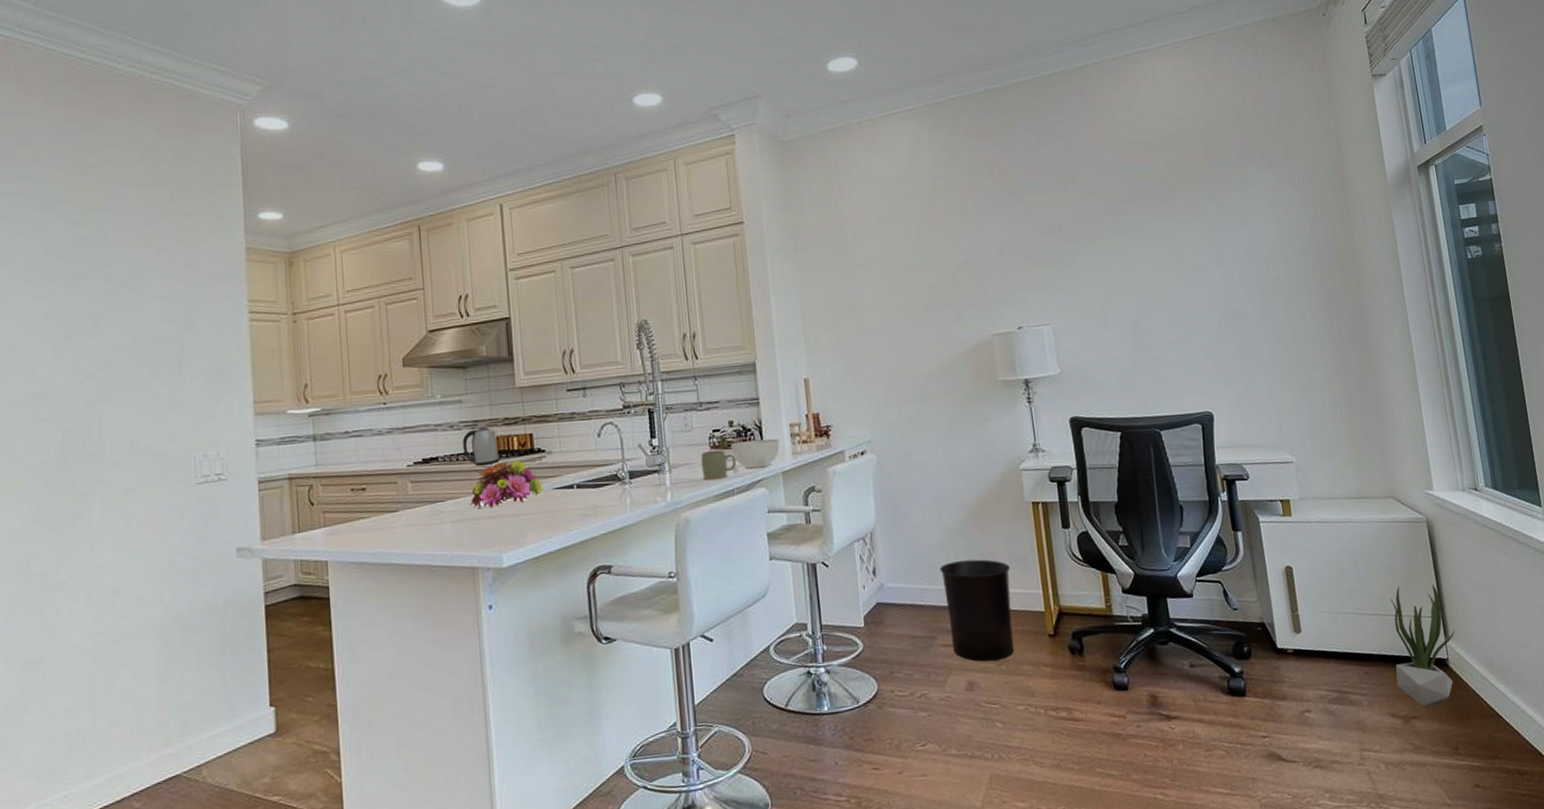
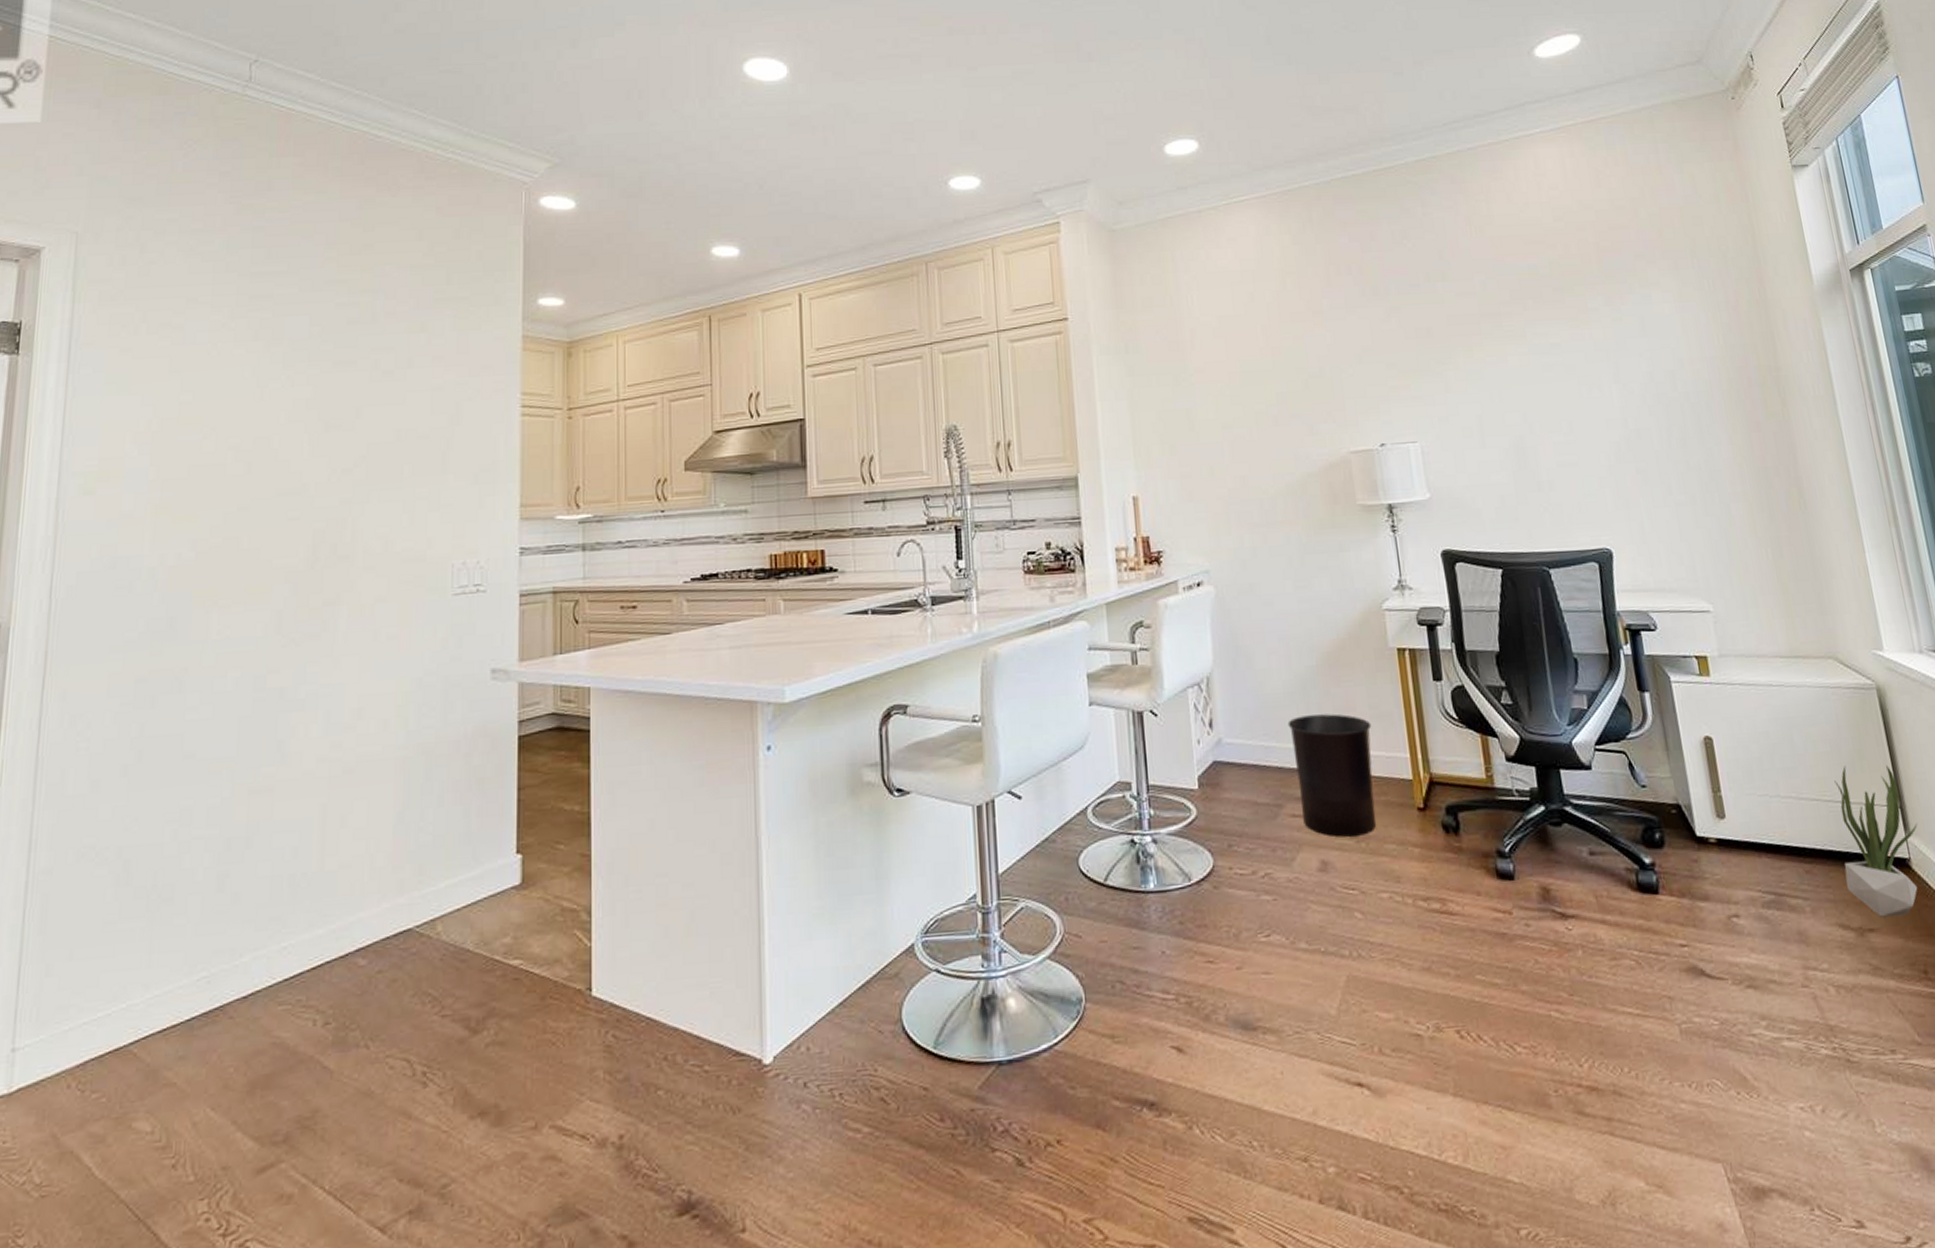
kettle: present [462,426,500,467] -> none [746,540,787,586]
flower bouquet: present [471,460,543,509] -> none [752,579,834,635]
mug: present [700,450,737,481] -> none [1013,575,1054,611]
bowl: present [731,438,780,470] -> none [1048,564,1104,599]

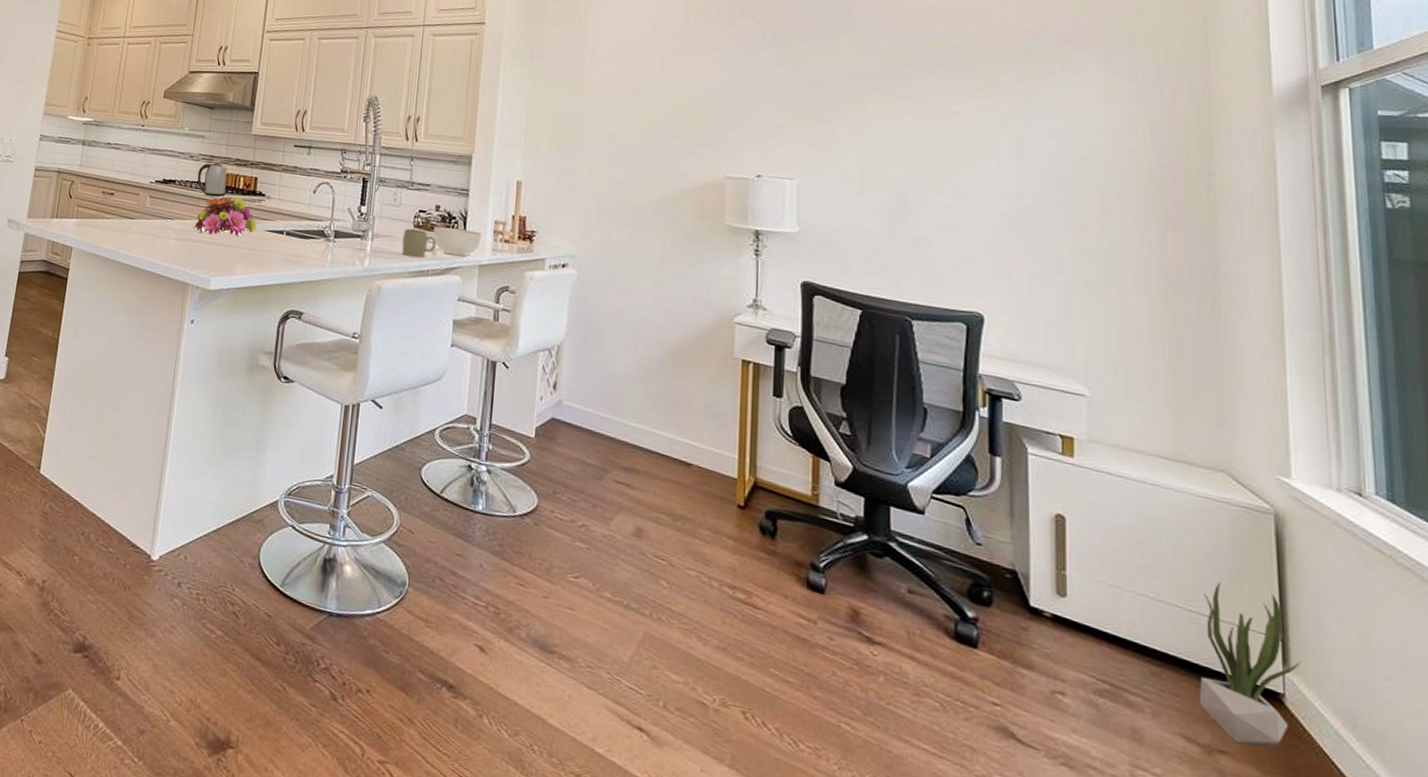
kettle: none [746,540,787,586] -> present [197,162,228,198]
flower bouquet: none [752,579,834,635] -> present [194,195,257,236]
mug: none [1013,575,1054,611] -> present [401,228,437,259]
bowl: none [1048,564,1104,599] -> present [433,226,482,258]
waste bin: present [1287,714,1377,837] -> none [625,398,705,516]

